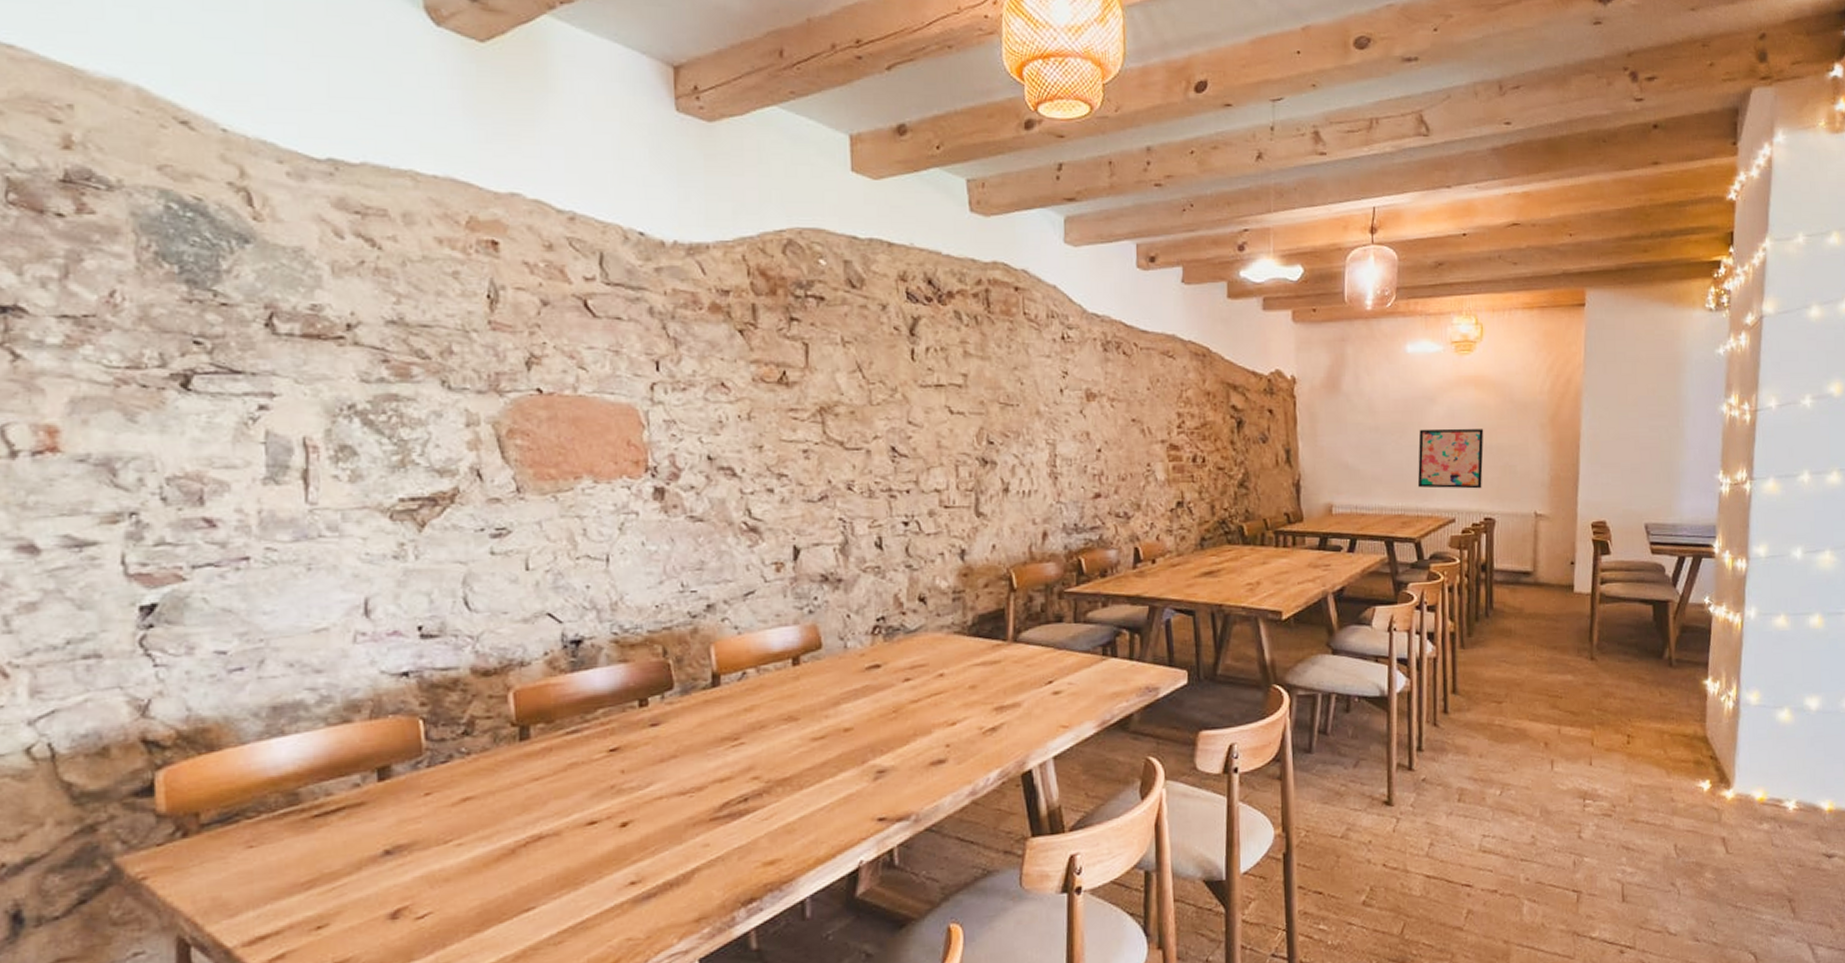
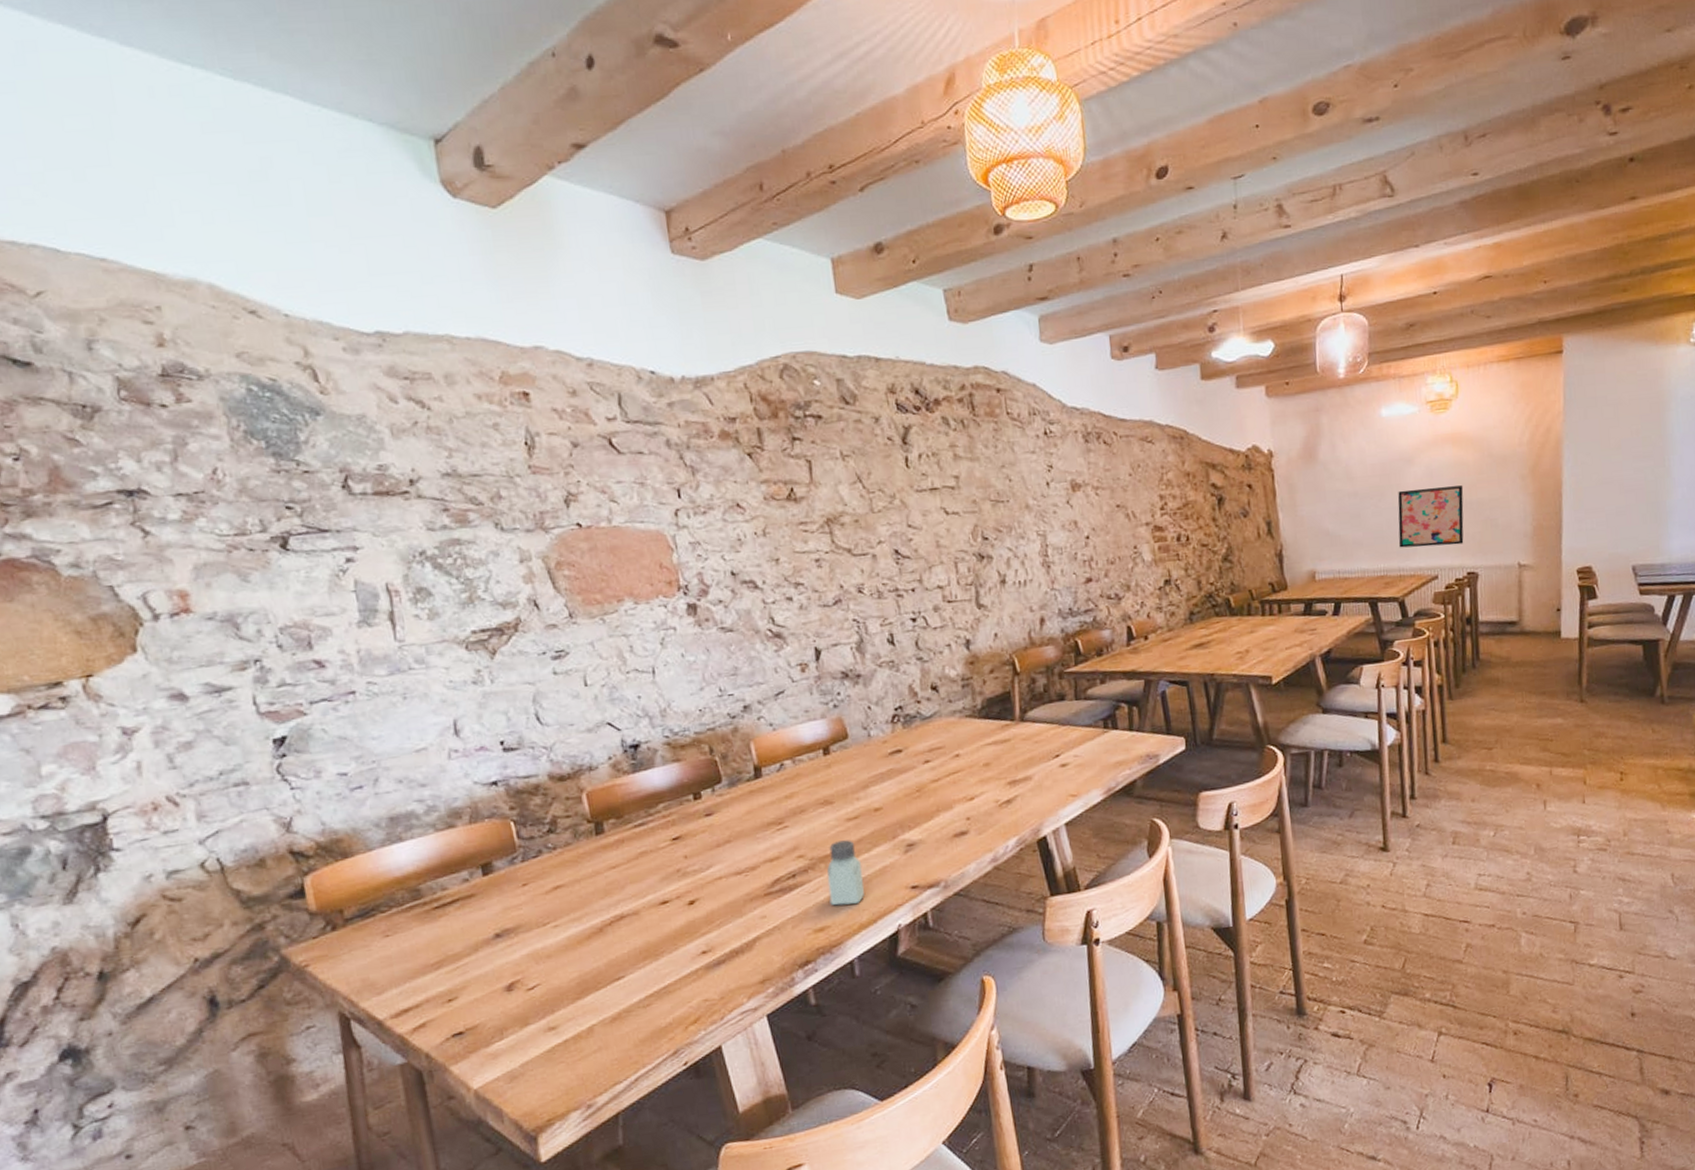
saltshaker: none [783,762,826,837] -> present [827,840,865,906]

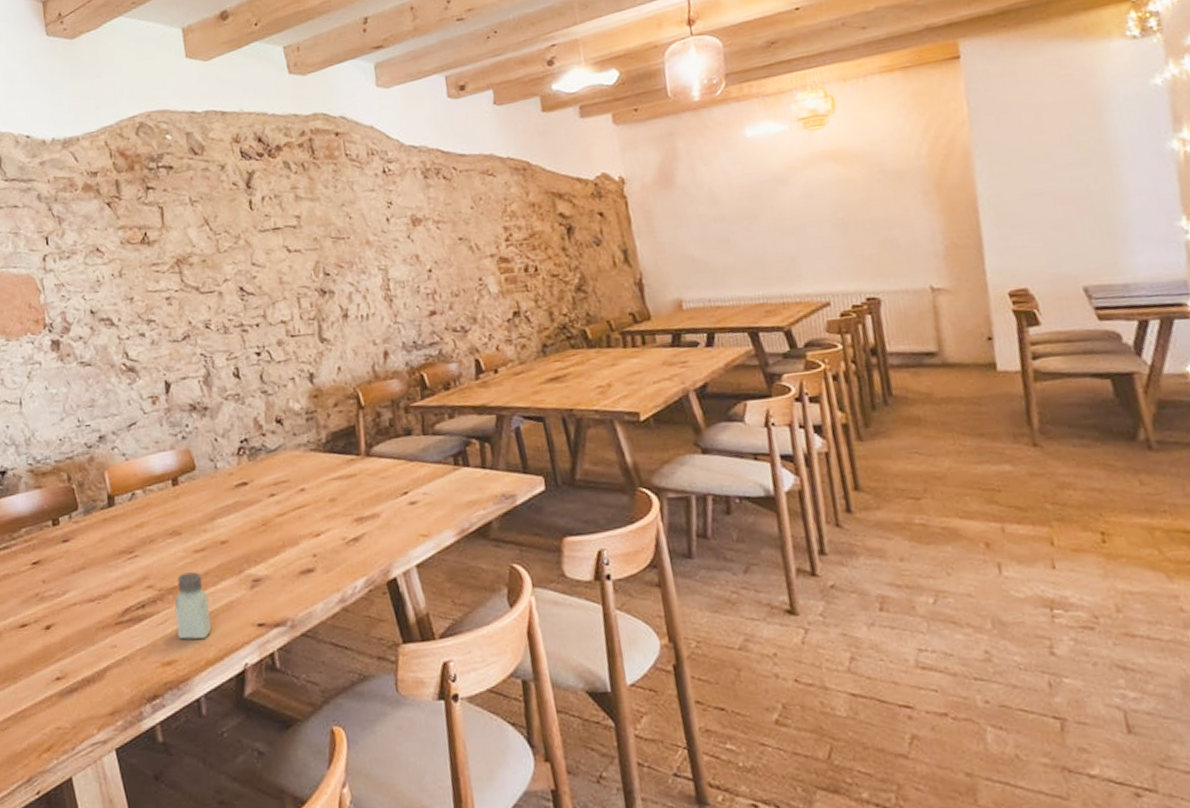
wall art: present [1397,485,1464,548] -> none [773,204,859,273]

